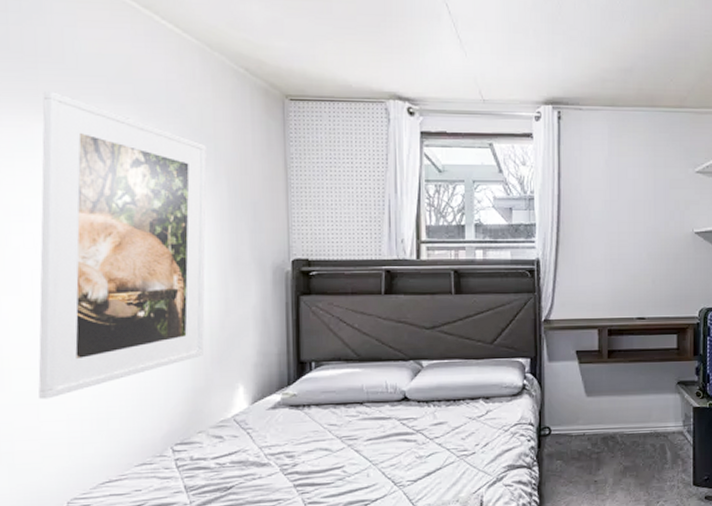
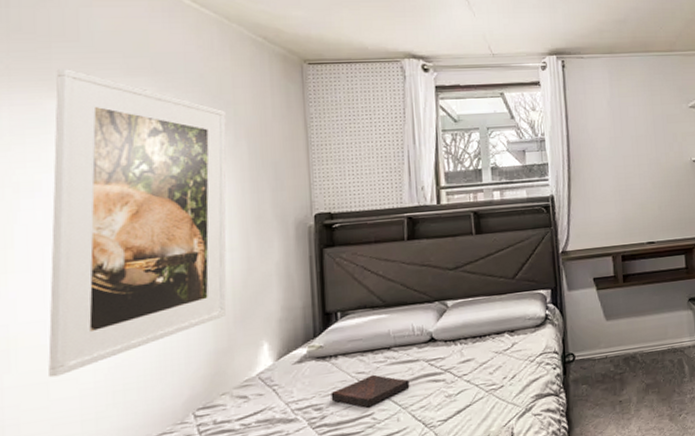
book: none [303,428,381,460] -> present [331,374,410,408]

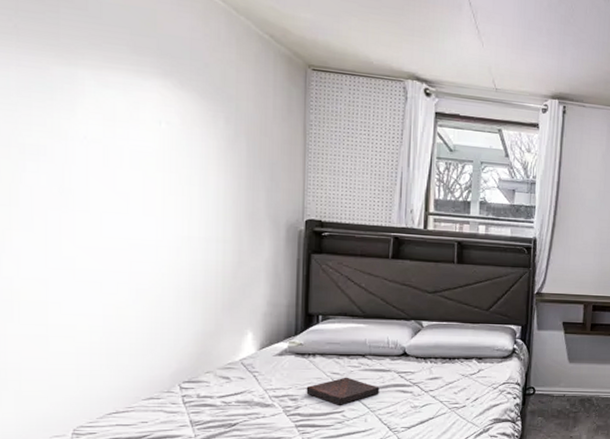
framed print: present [48,69,227,378] -> none [48,36,227,332]

